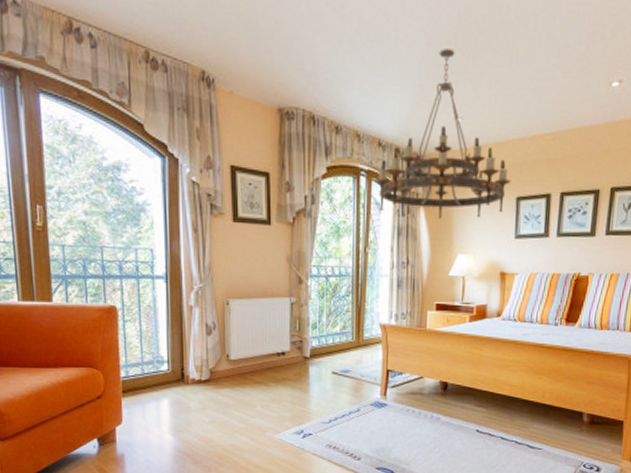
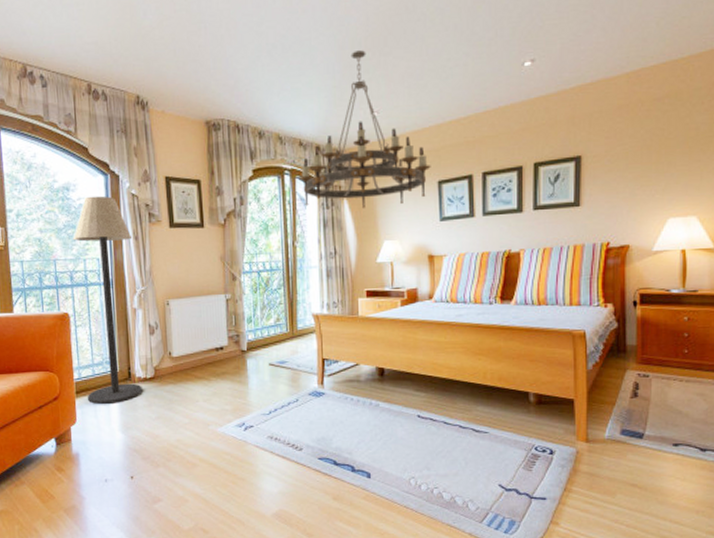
floor lamp: none [123,179,196,405] -> present [72,195,143,404]

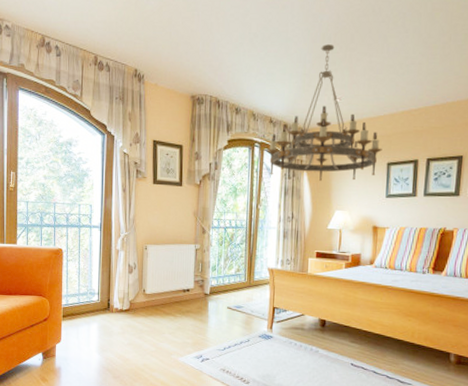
floor lamp: present [72,195,143,404] -> none [71,151,120,329]

